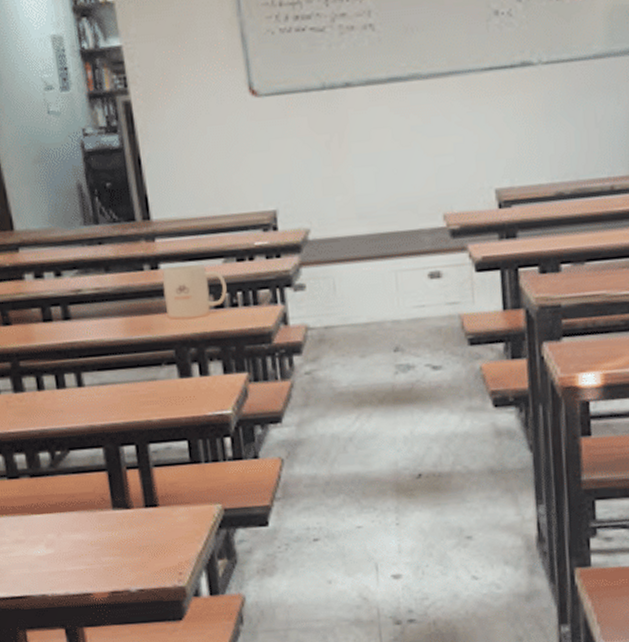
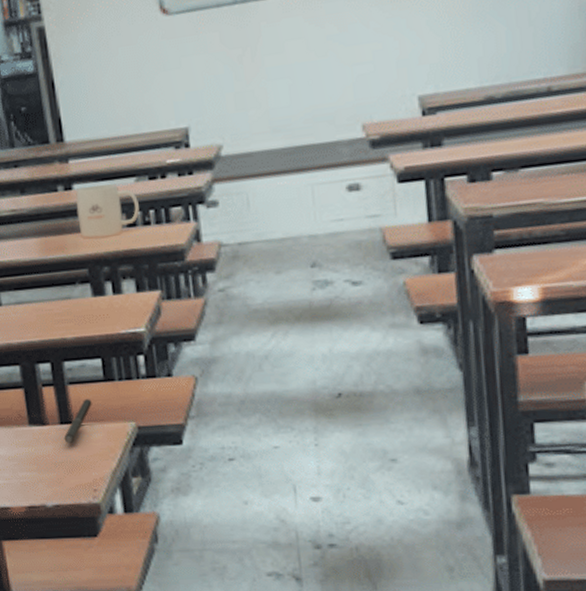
pen: none [148,481,178,528] -> present [64,399,92,444]

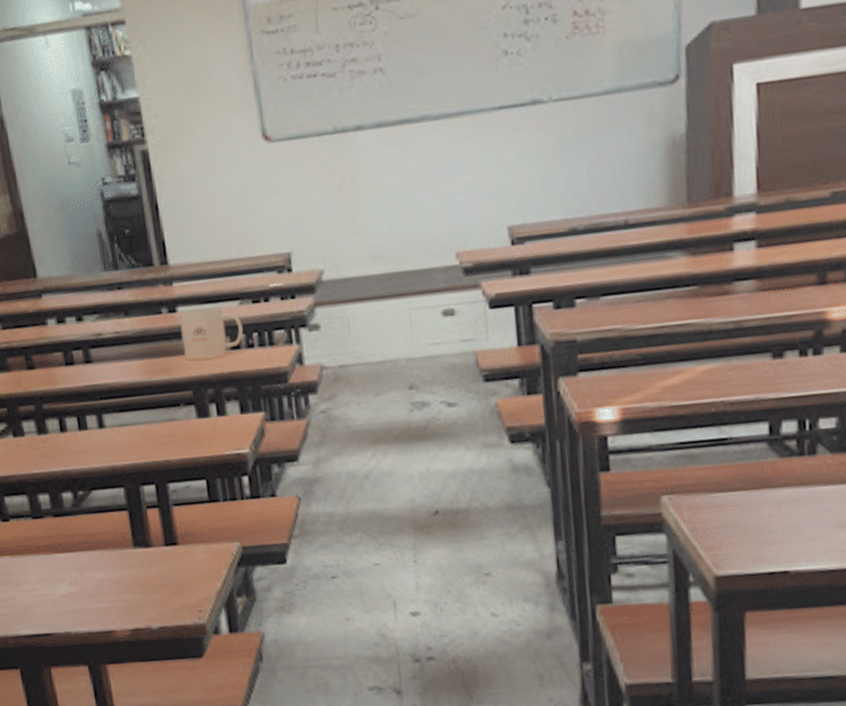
pen: present [64,399,92,444] -> none [169,520,197,566]

